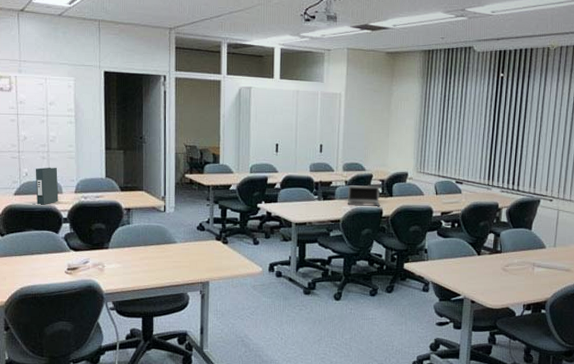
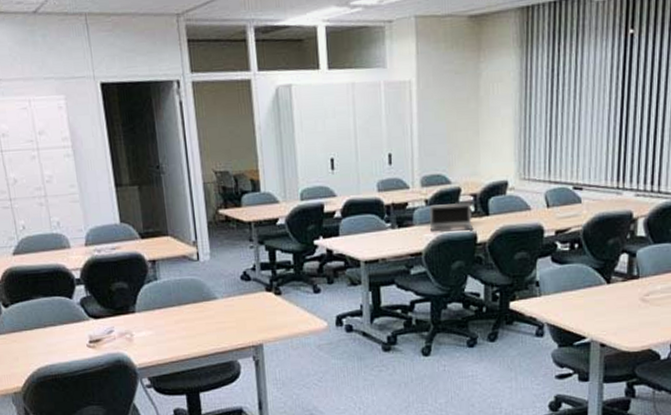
binder: present [35,167,59,205] -> none [33,215,67,265]

